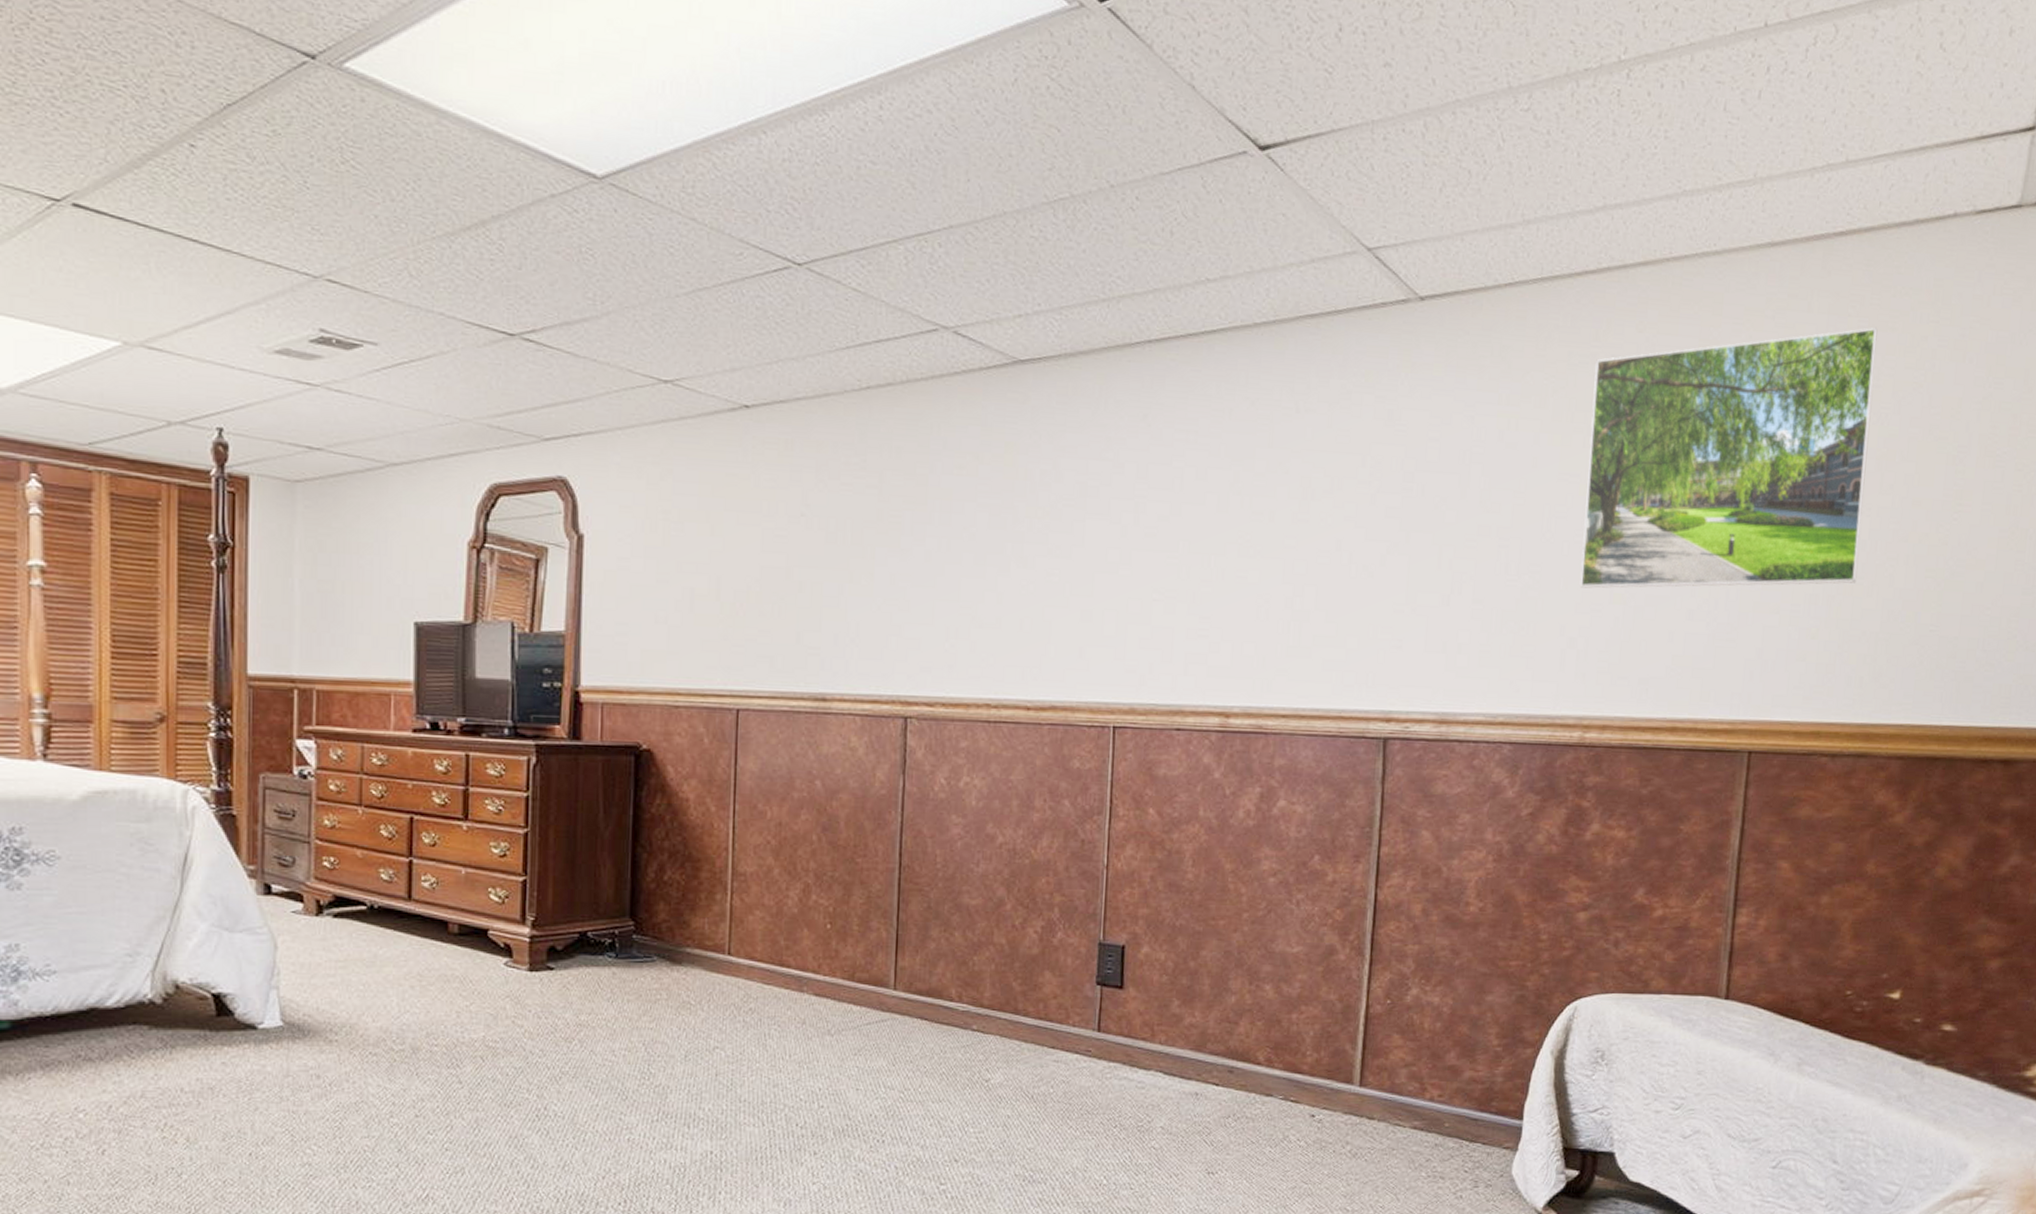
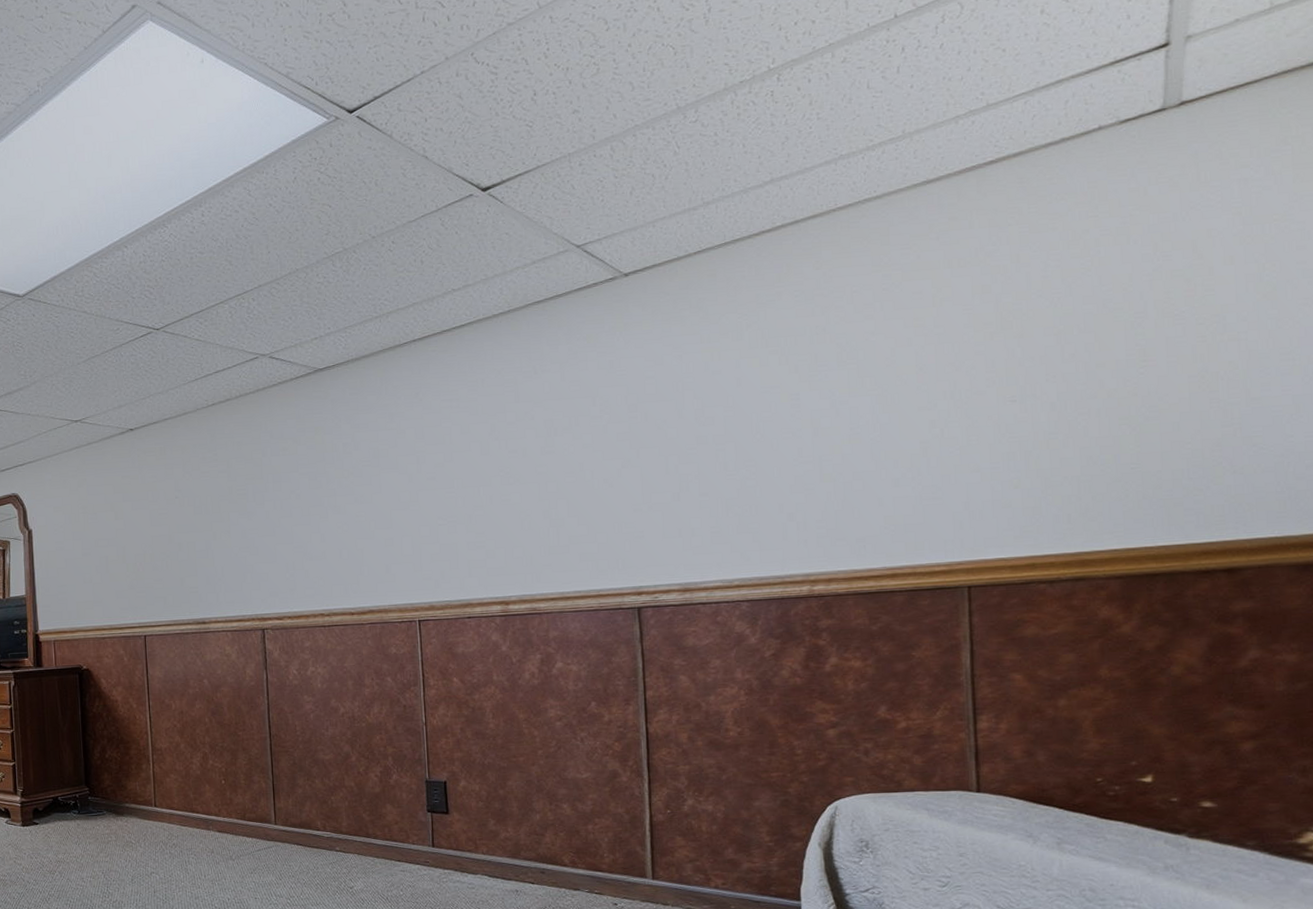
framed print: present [1579,327,1878,589] -> none [781,230,1051,473]

